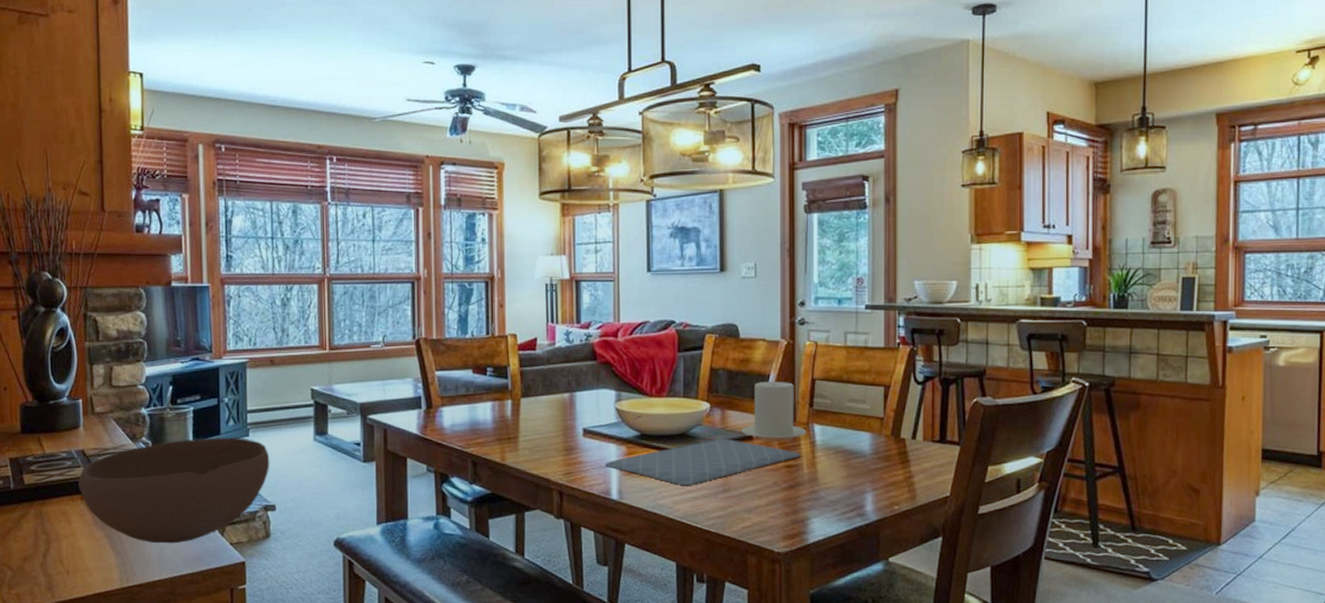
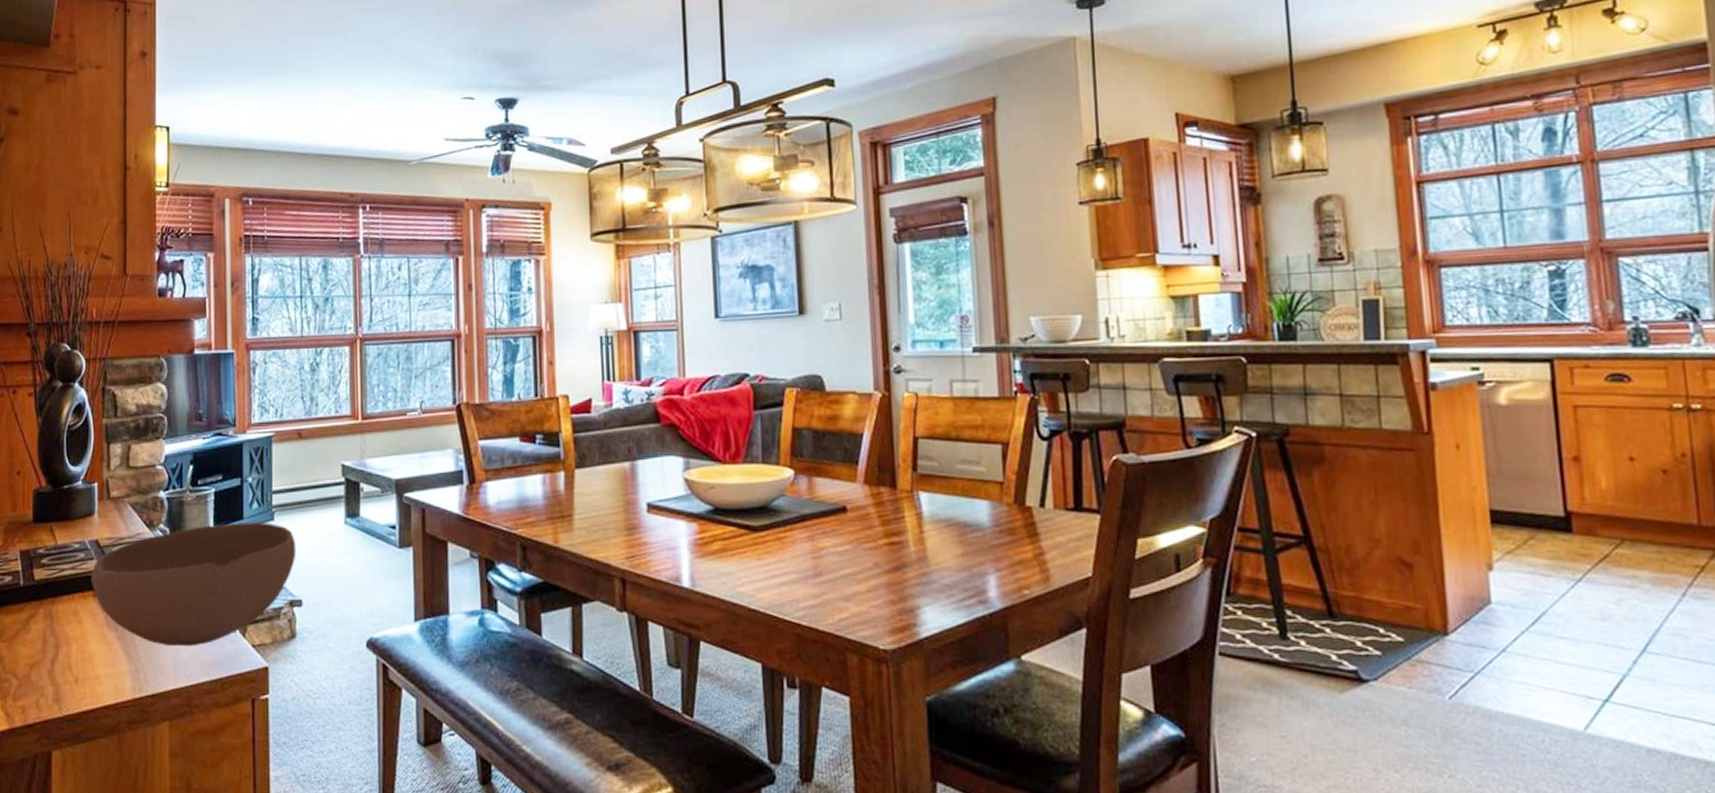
placemat: present [605,438,801,485] -> none [674,511,905,569]
candle: present [741,381,807,442] -> none [832,441,911,514]

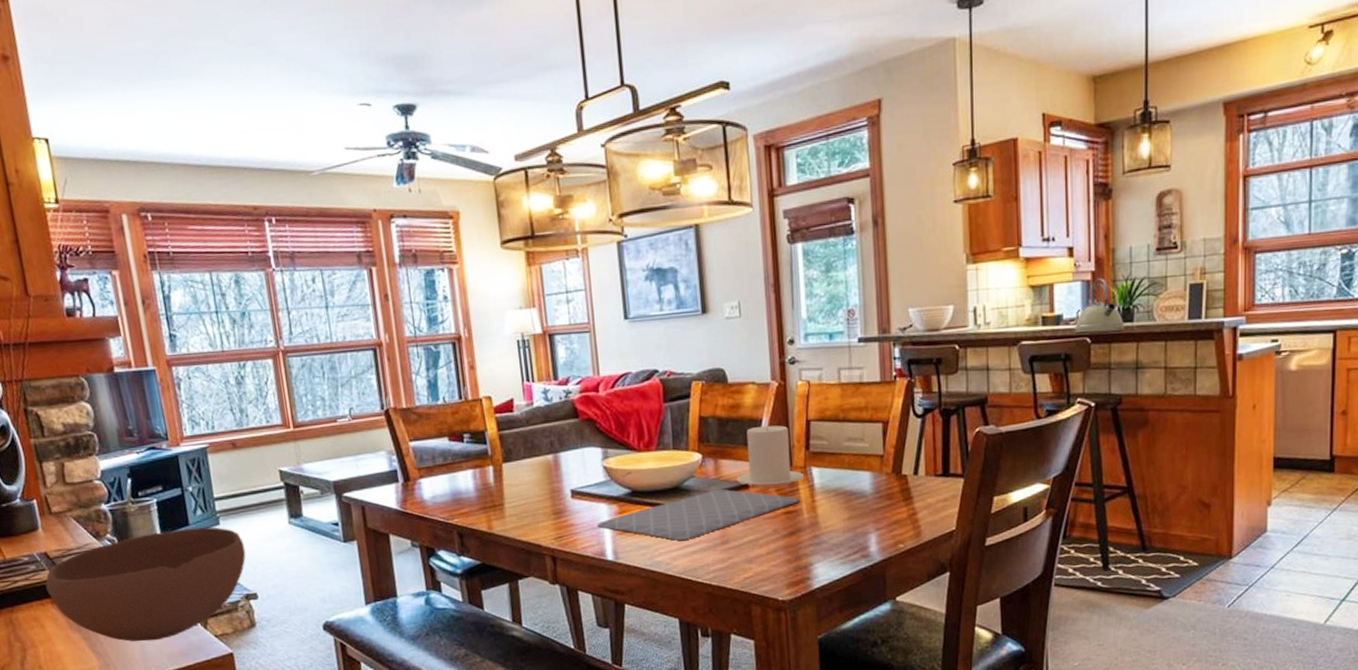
placemat: none [674,511,905,569] -> present [597,489,800,541]
candle: none [832,441,911,514] -> present [736,425,805,489]
kettle: none [1225,289,1287,352] -> present [1073,277,1125,334]

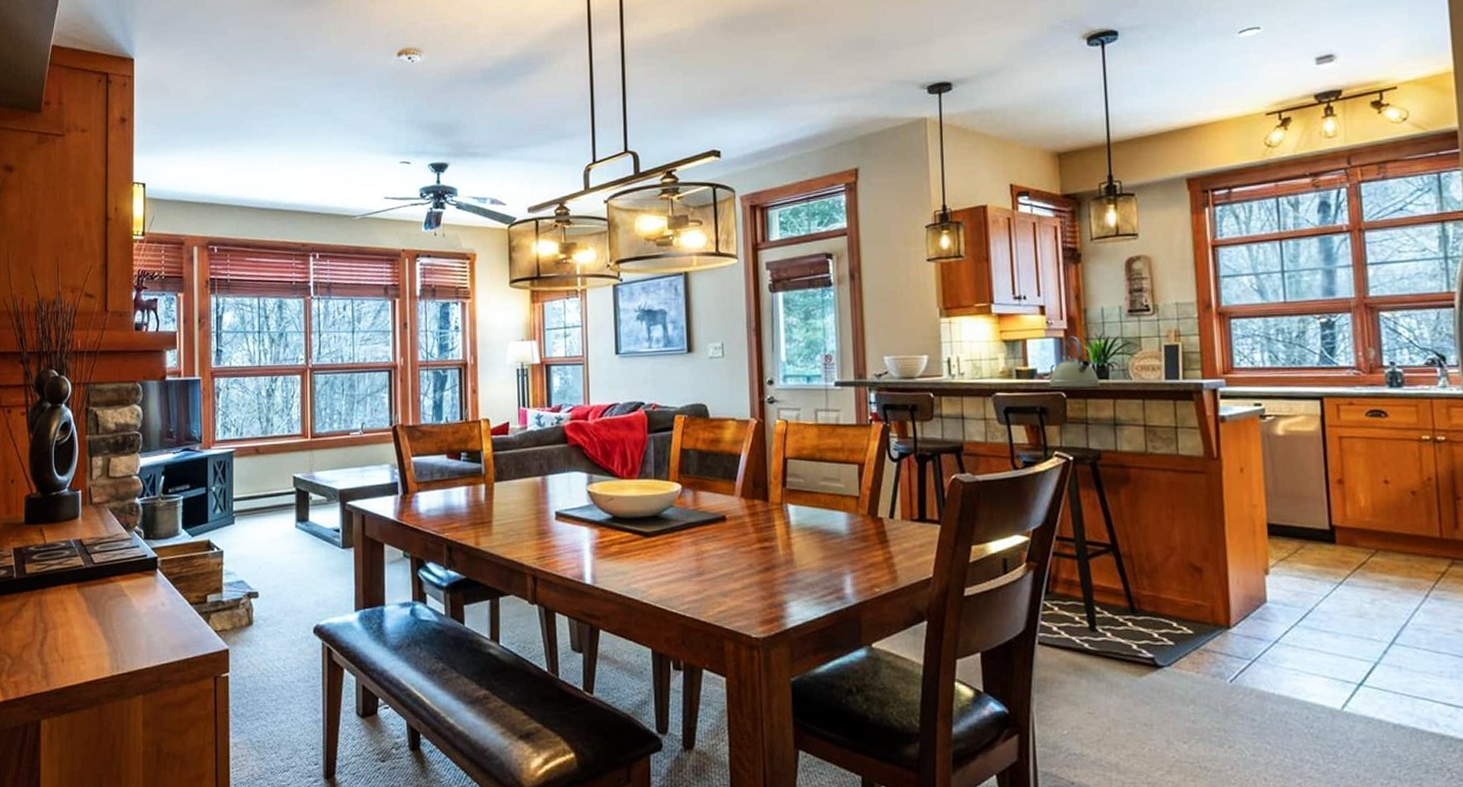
decorative bowl: present [45,526,246,642] -> none [75,525,254,632]
placemat: present [597,489,800,541] -> none [578,520,775,568]
candle: present [736,425,805,489] -> none [714,460,781,523]

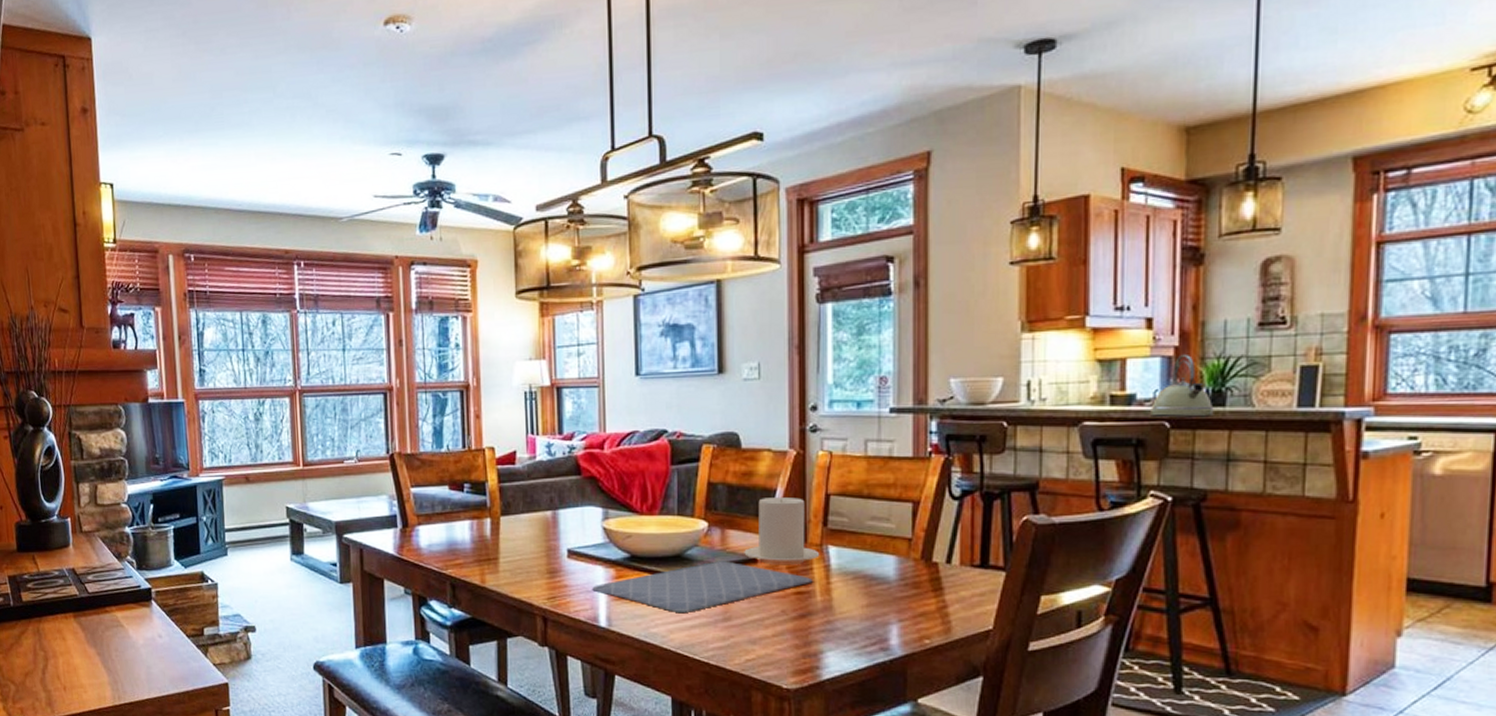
placemat: none [578,520,775,568] -> present [592,561,813,612]
candle: none [714,460,781,523] -> present [744,496,820,565]

